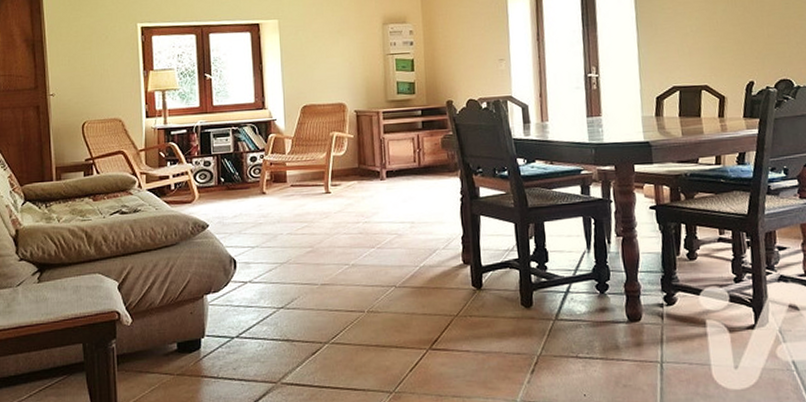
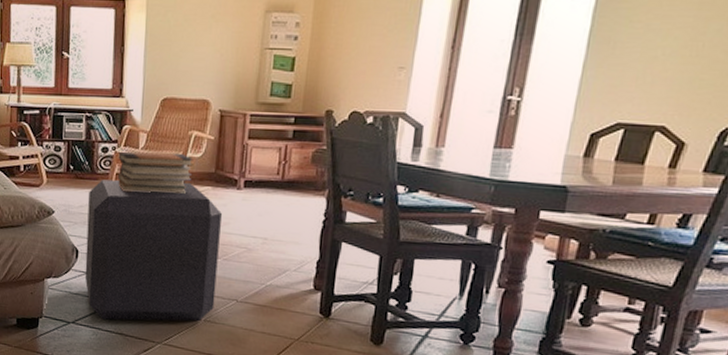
ottoman: none [242,179,375,328] -> present [84,179,222,322]
book stack: none [266,153,338,197] -> present [118,151,194,194]

